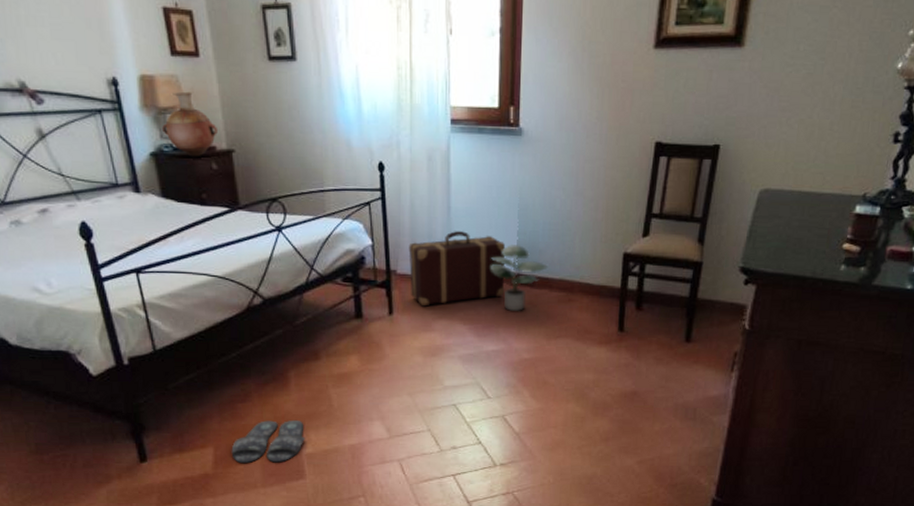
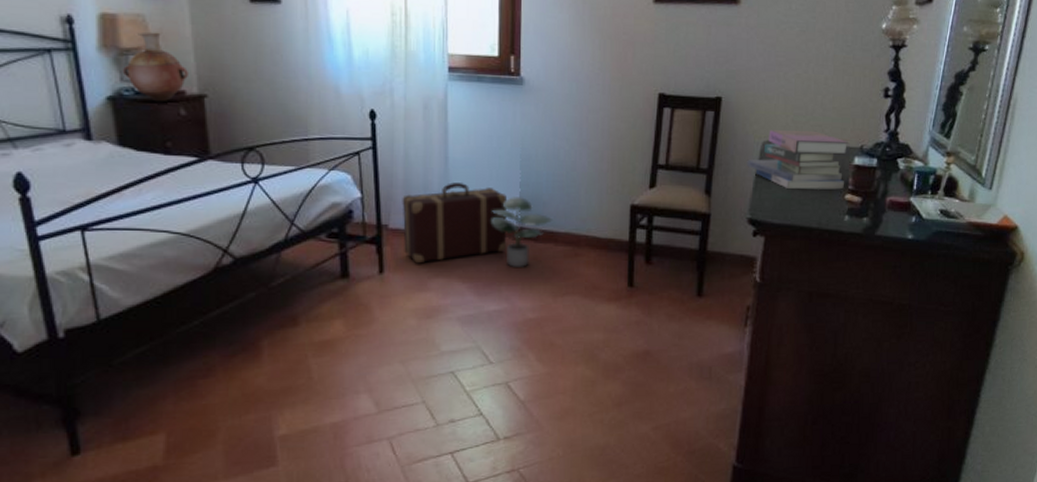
slippers: present [231,419,306,464] -> none [187,396,279,452]
books: none [742,177,851,239] -> present [747,130,849,190]

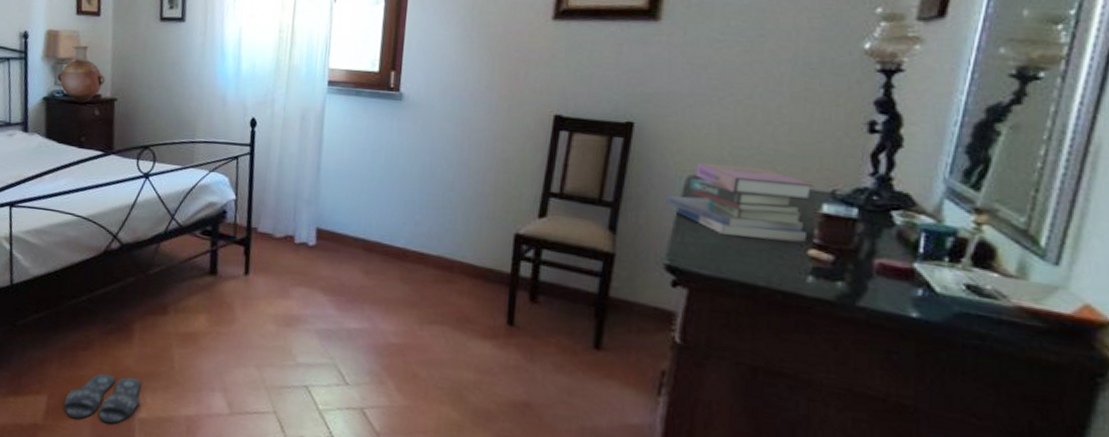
slippers: none [187,396,279,452] -> present [64,373,142,424]
suitcase: present [402,183,507,264] -> none [270,193,377,270]
potted plant: present [491,197,554,267] -> none [359,212,425,287]

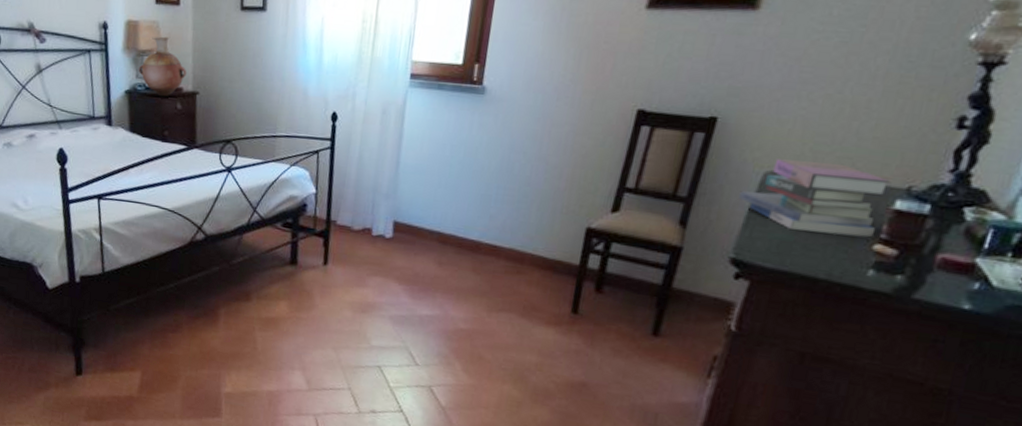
slippers: present [64,373,142,424] -> none [156,353,227,398]

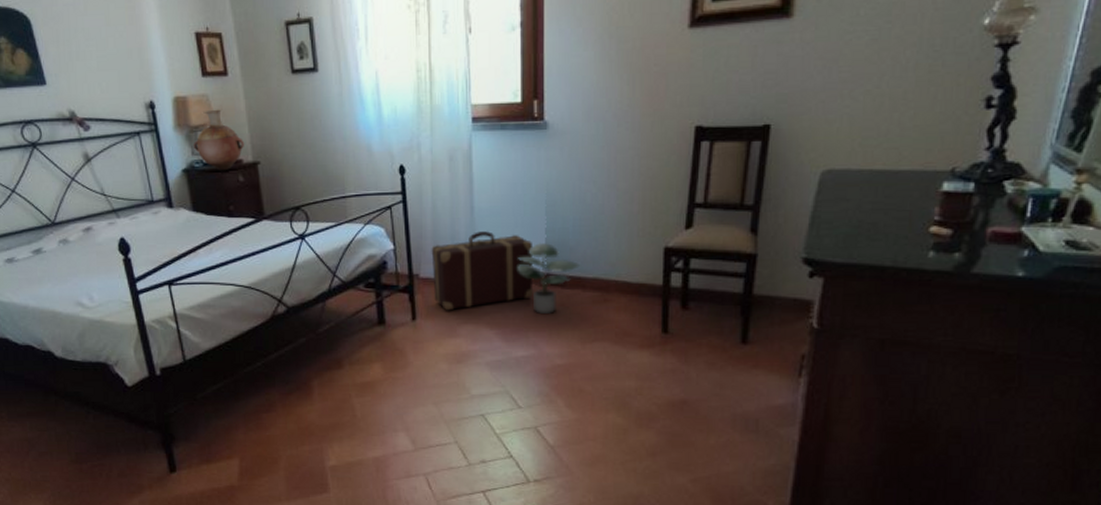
suitcase: none [348,187,453,261] -> present [431,231,534,311]
potted plant: none [434,206,499,278] -> present [517,243,581,313]
books: present [739,159,890,238] -> none [802,154,935,223]

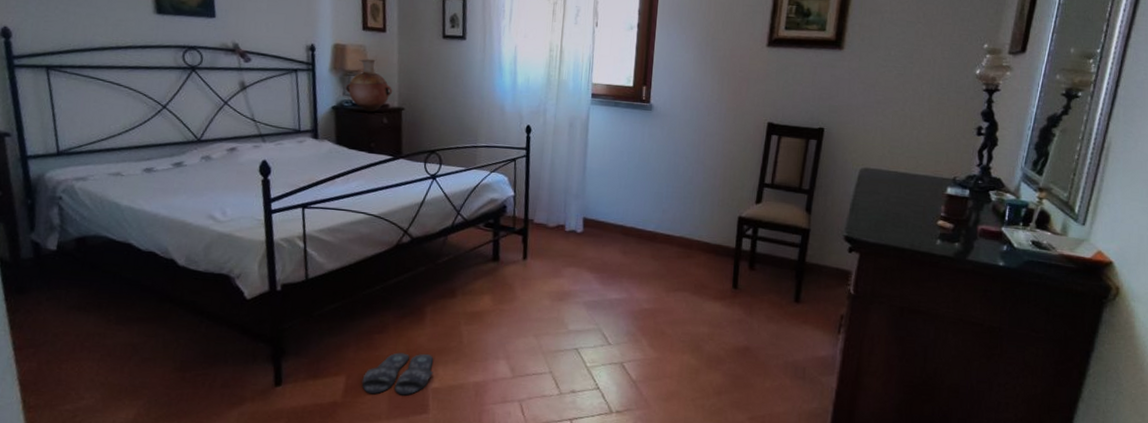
slippers: none [256,430,329,476] -> present [362,352,434,396]
suitcase: present [431,231,534,311] -> none [544,188,632,254]
potted plant: present [517,243,581,313] -> none [618,203,671,264]

